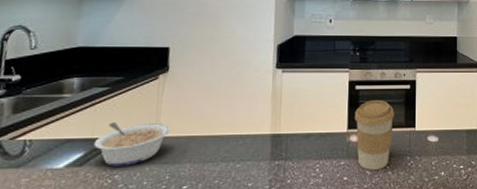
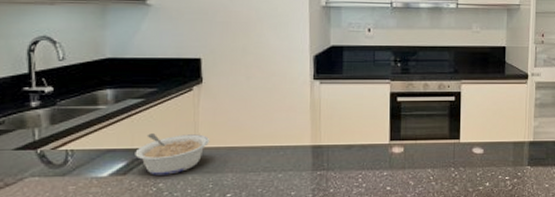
coffee cup: present [355,99,395,170] -> none [397,111,439,180]

